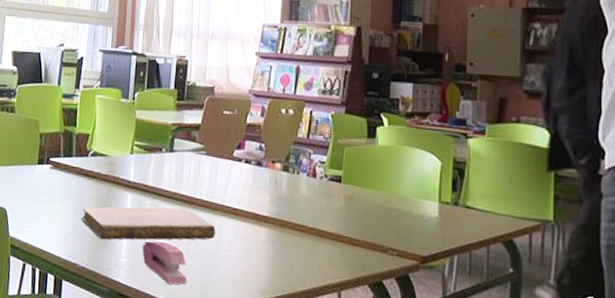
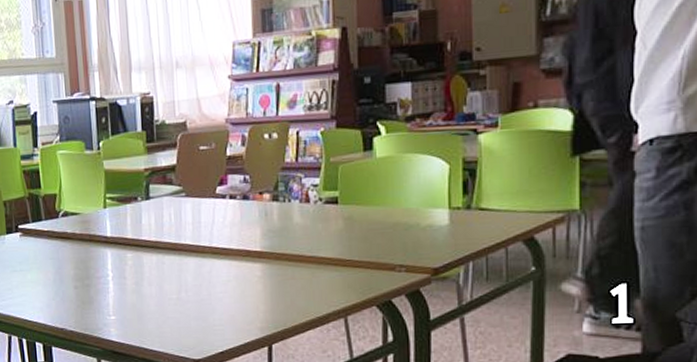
notebook: present [81,206,216,240] -> none [61,256,206,301]
stapler: present [142,241,187,285] -> none [131,293,182,335]

